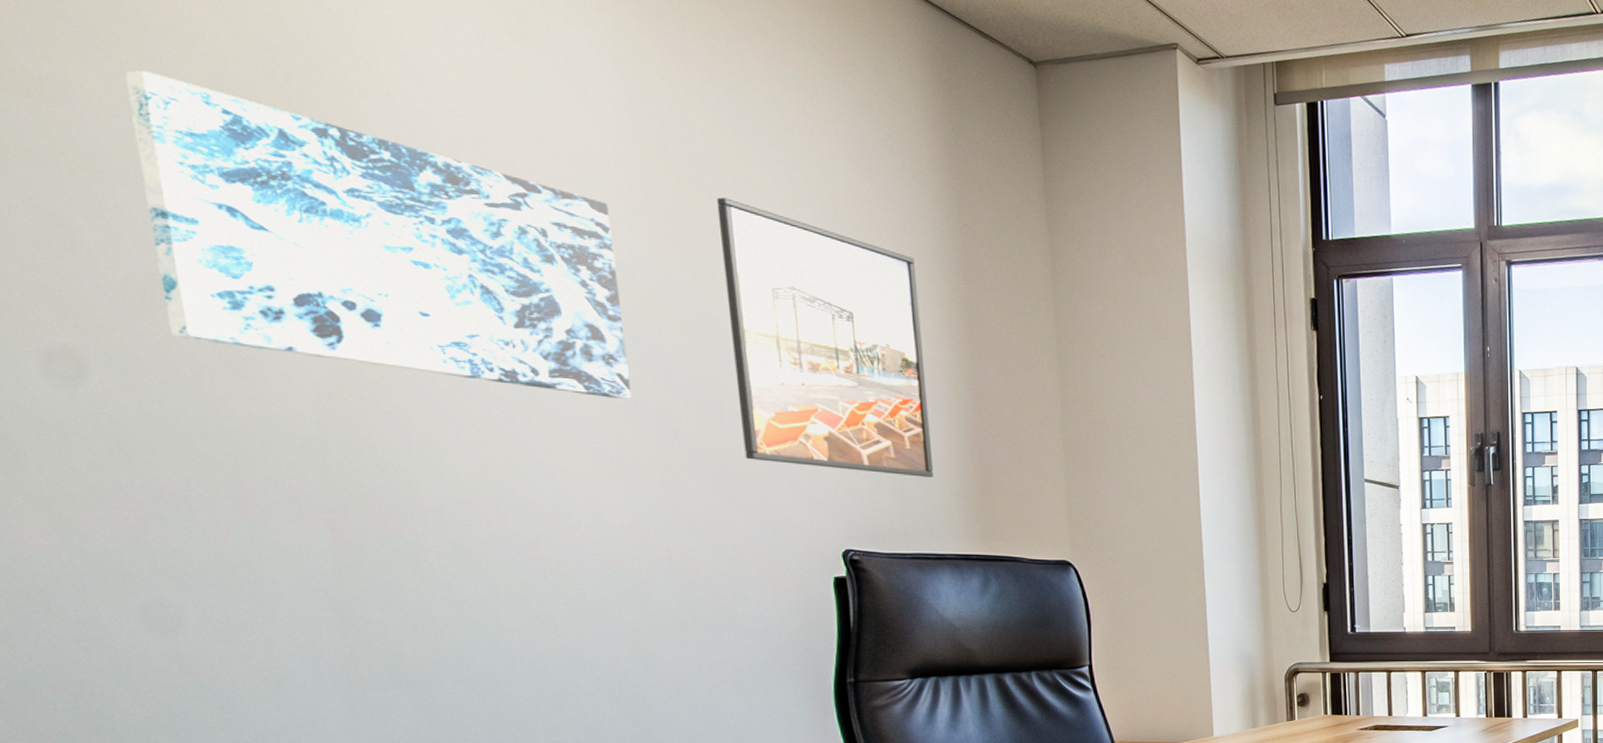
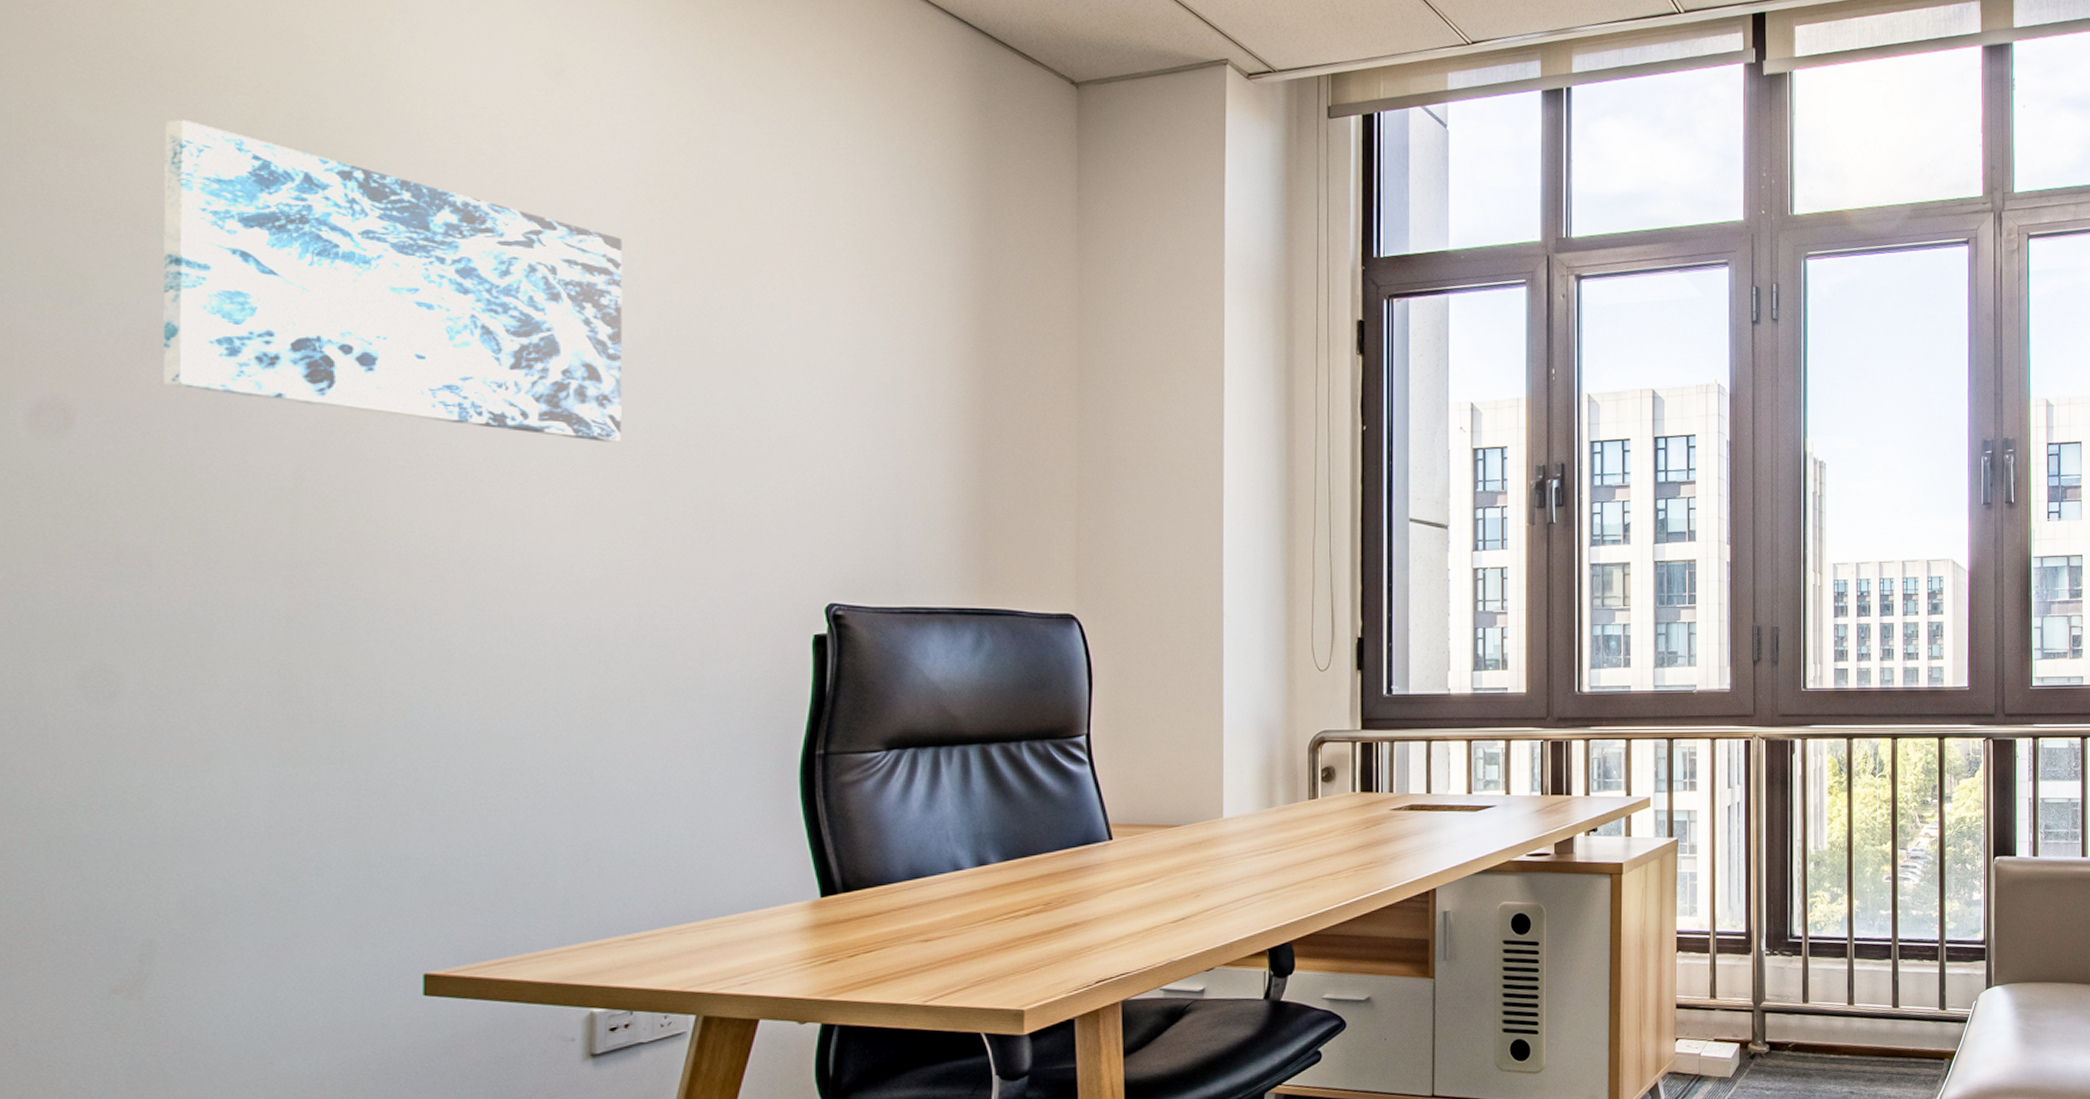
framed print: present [716,197,933,477] -> none [732,229,934,522]

